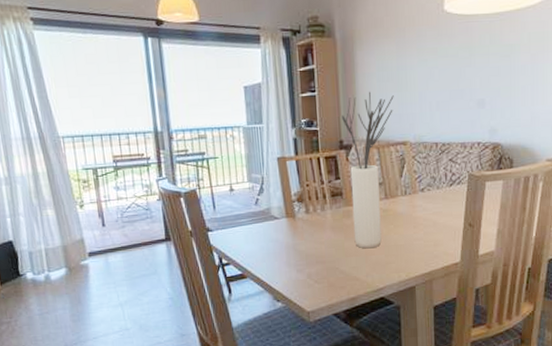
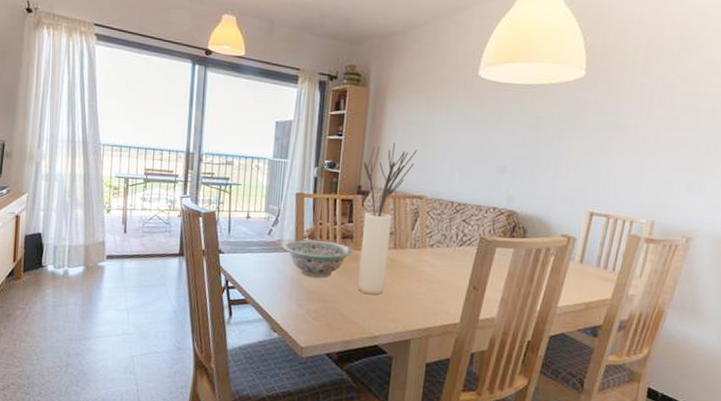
decorative bowl: none [273,201,345,241] -> present [283,239,353,278]

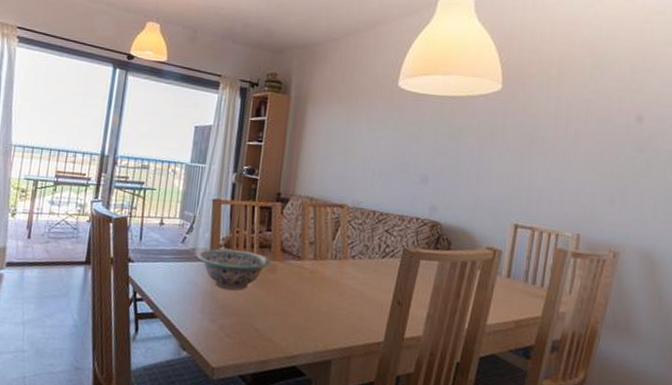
vase: present [357,143,417,295] -> none [275,150,338,310]

